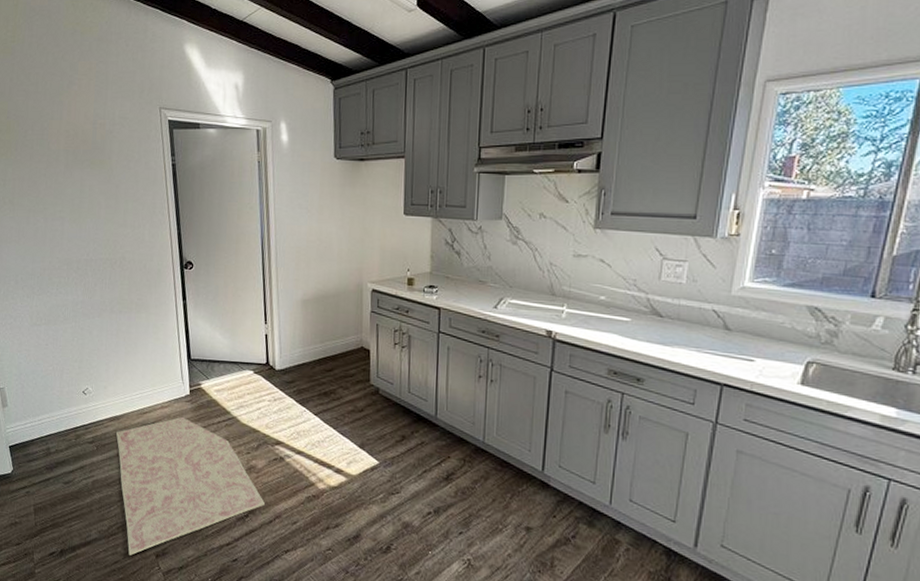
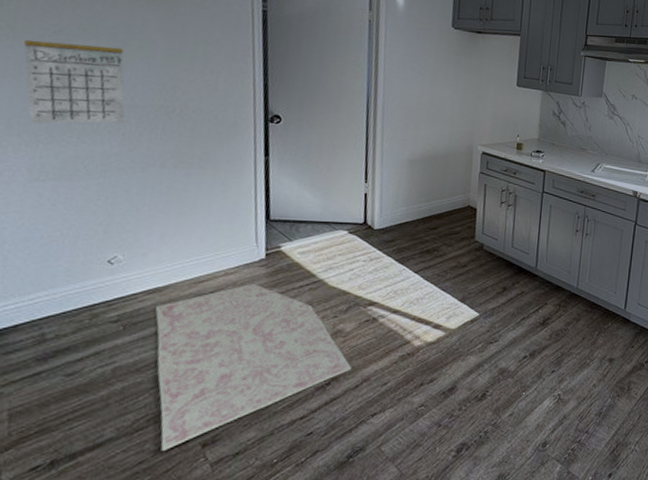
calendar: none [19,198,84,279] -> present [23,29,125,125]

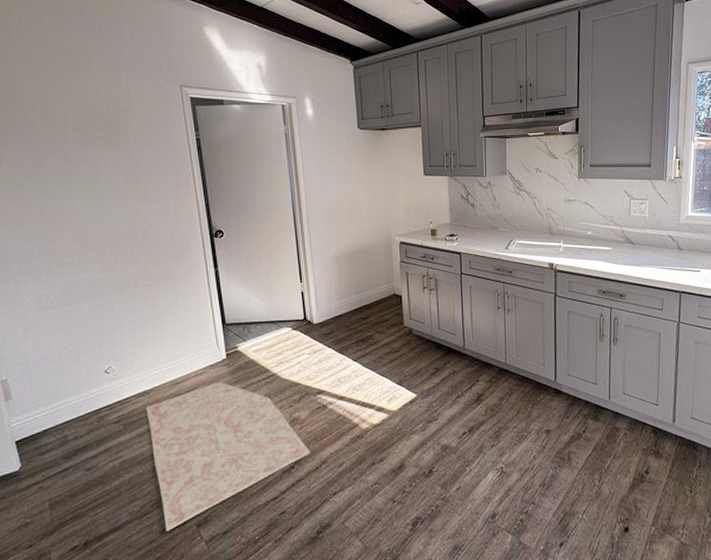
calendar: present [23,29,125,125] -> none [20,177,102,262]

